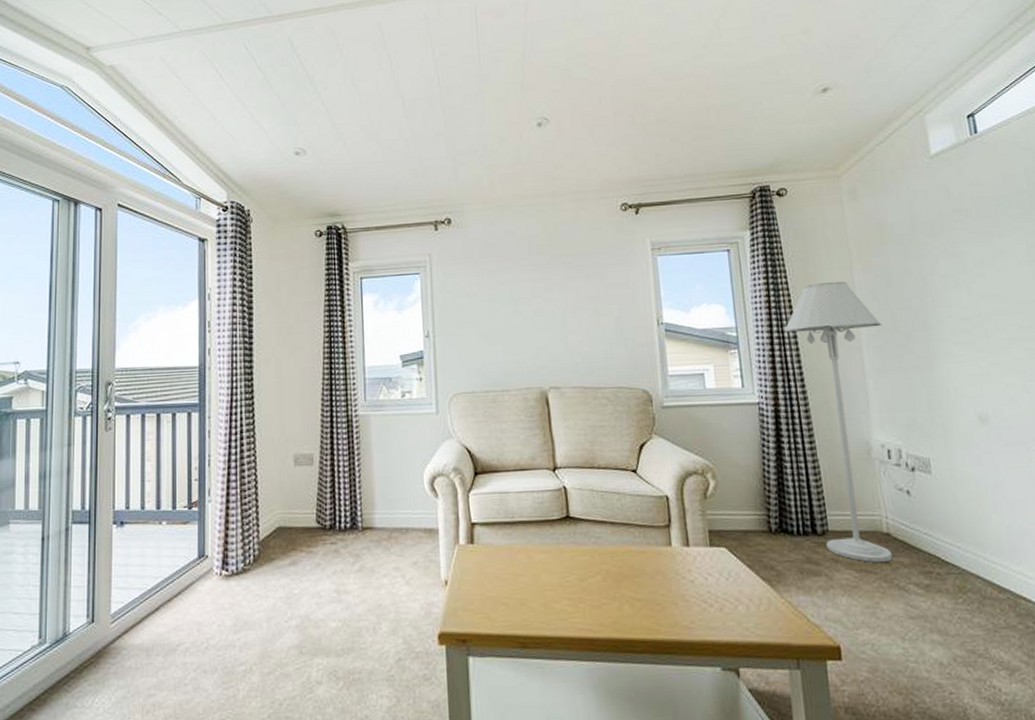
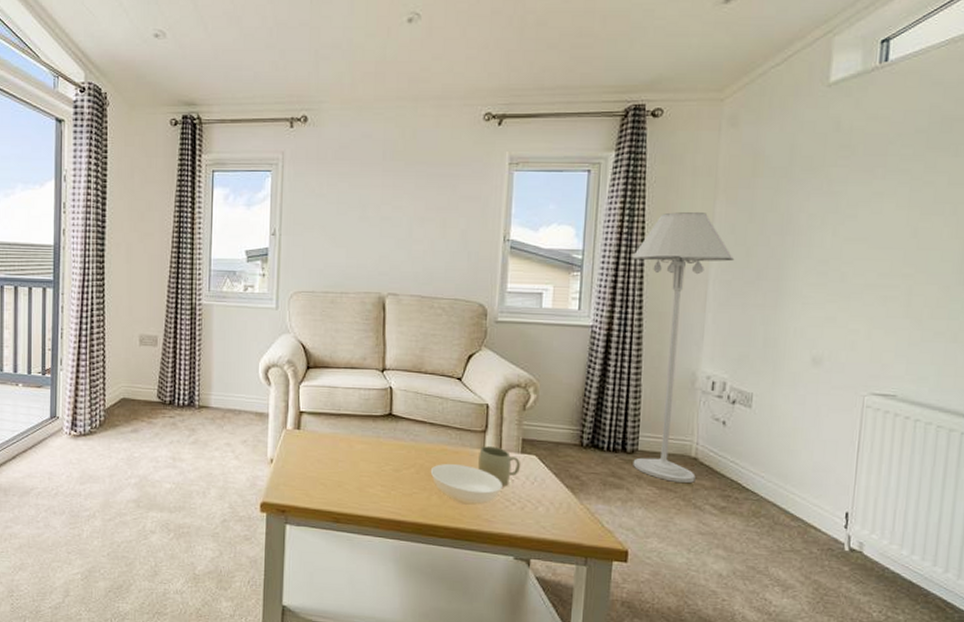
bowl: none [617,565,696,613] -> present [430,463,502,506]
mug: none [665,542,712,587] -> present [477,446,520,487]

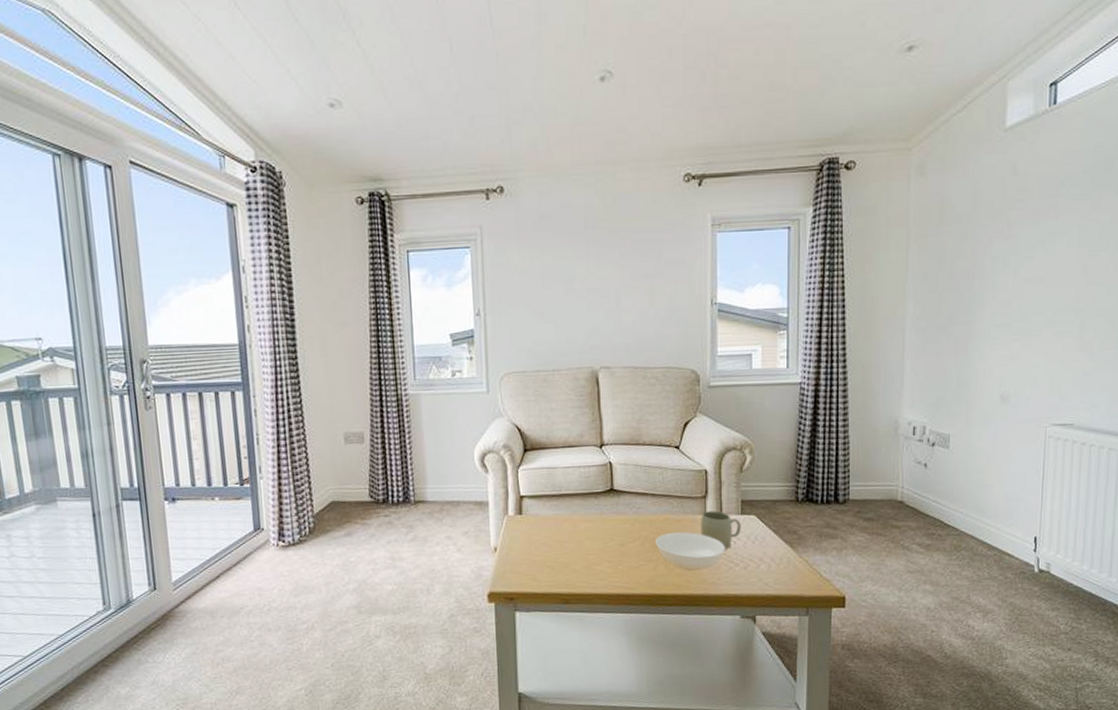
floor lamp: present [632,212,735,484] -> none [834,263,928,527]

